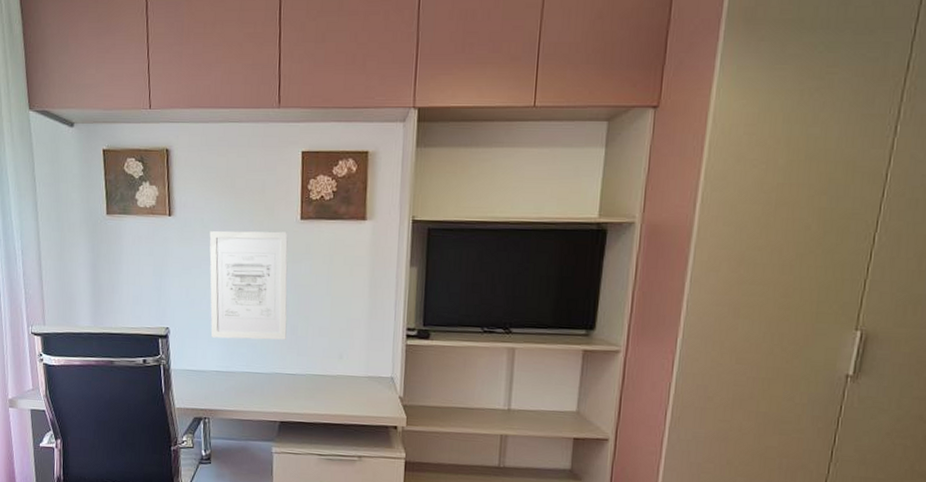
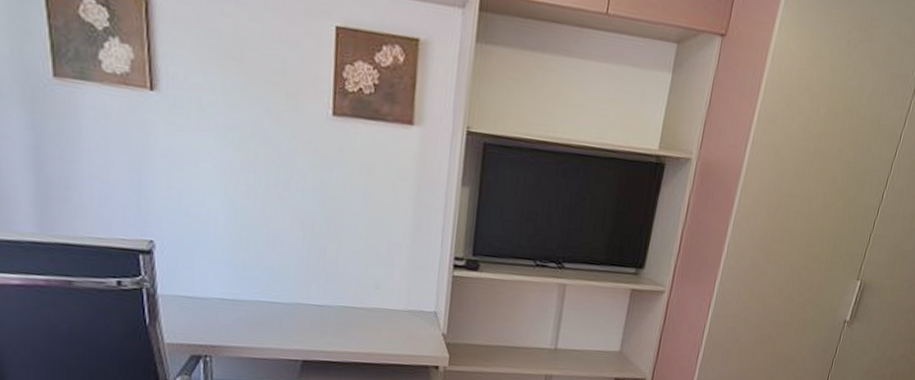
wall art: present [209,230,288,340] -> none [209,117,316,264]

